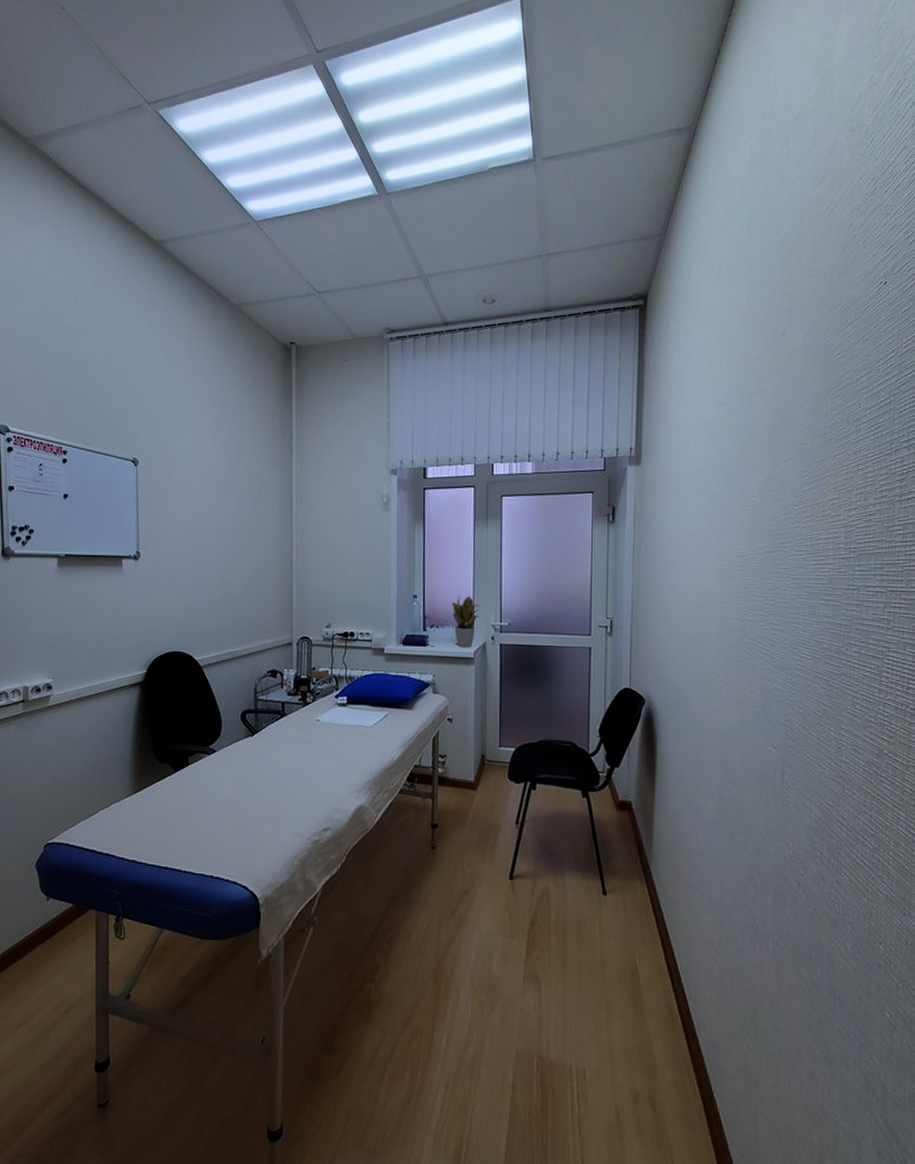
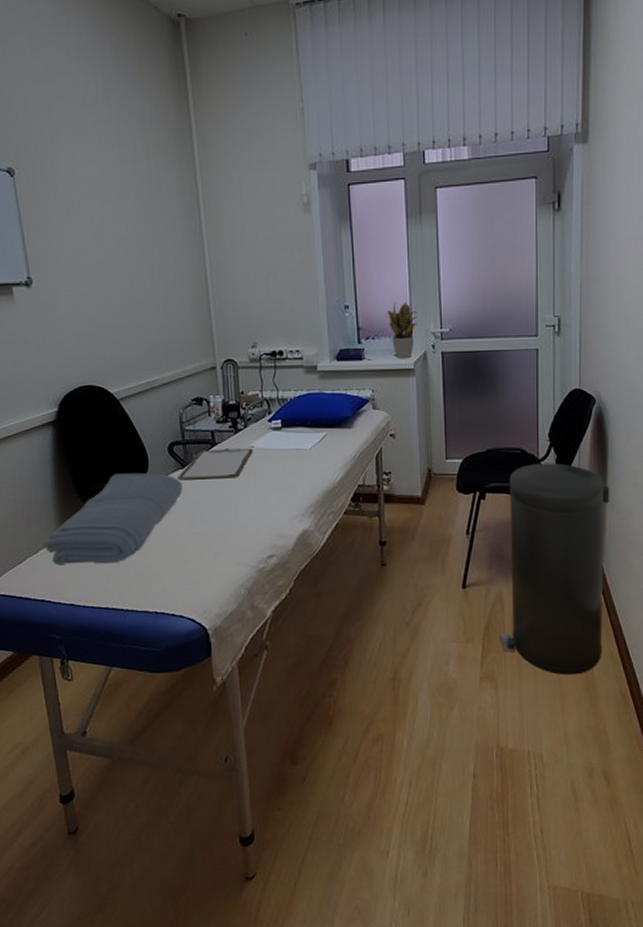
towel: none [114,736,250,823] -> present [42,472,183,566]
clipboard: none [246,720,319,749] -> present [177,448,253,480]
pedal bin: none [544,758,659,984] -> present [498,463,610,675]

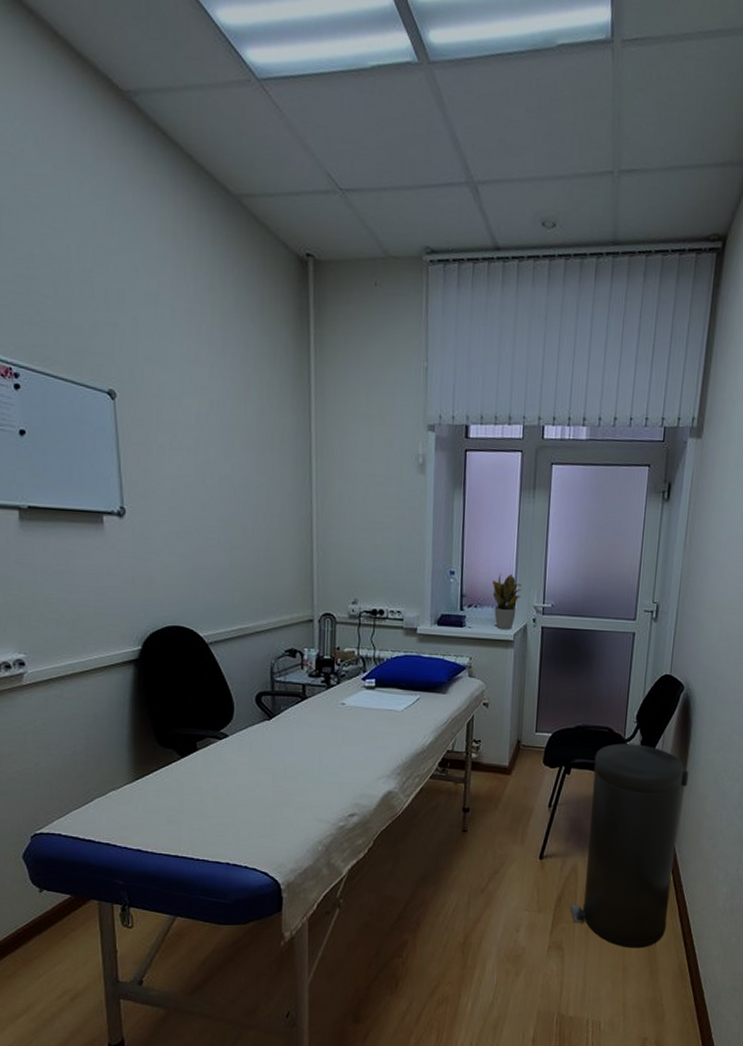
towel: present [42,472,183,566] -> none [112,719,267,811]
clipboard: present [177,448,253,480] -> none [263,703,344,734]

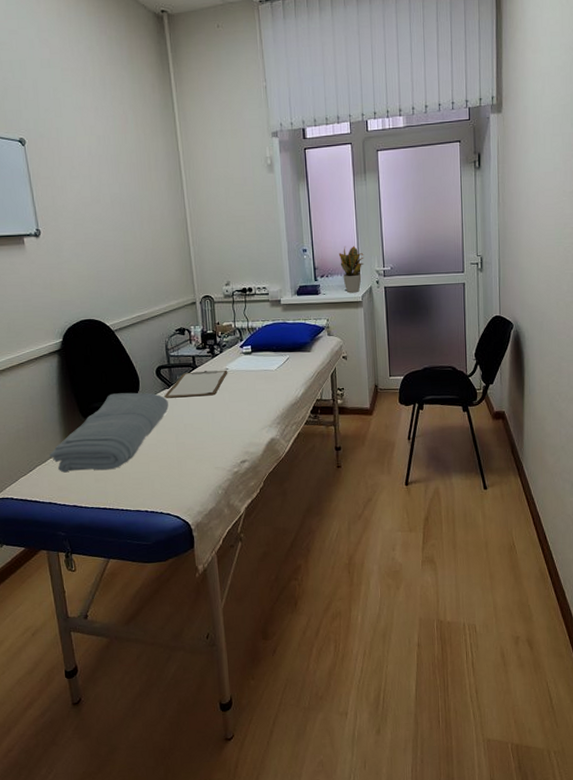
towel: none [112,719,267,811] -> present [49,392,169,473]
clipboard: none [263,703,344,734] -> present [164,370,228,398]
pedal bin: present [570,743,689,948] -> none [436,378,527,558]

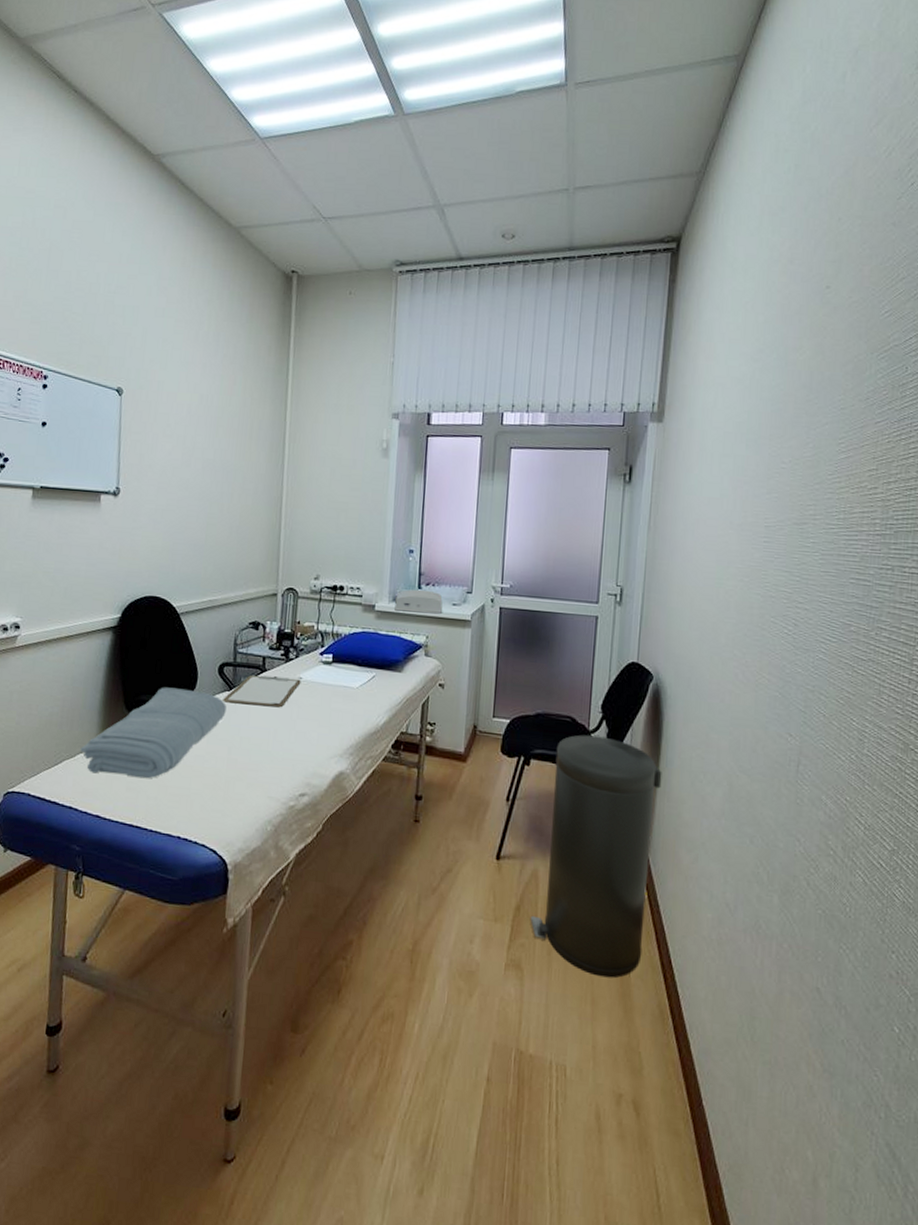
tissue dispenser: none [297,281,337,302] -> present [394,589,443,614]
potted plant: present [338,245,365,293] -> none [450,552,480,610]
pedal bin: none [436,378,527,558] -> present [530,734,662,978]

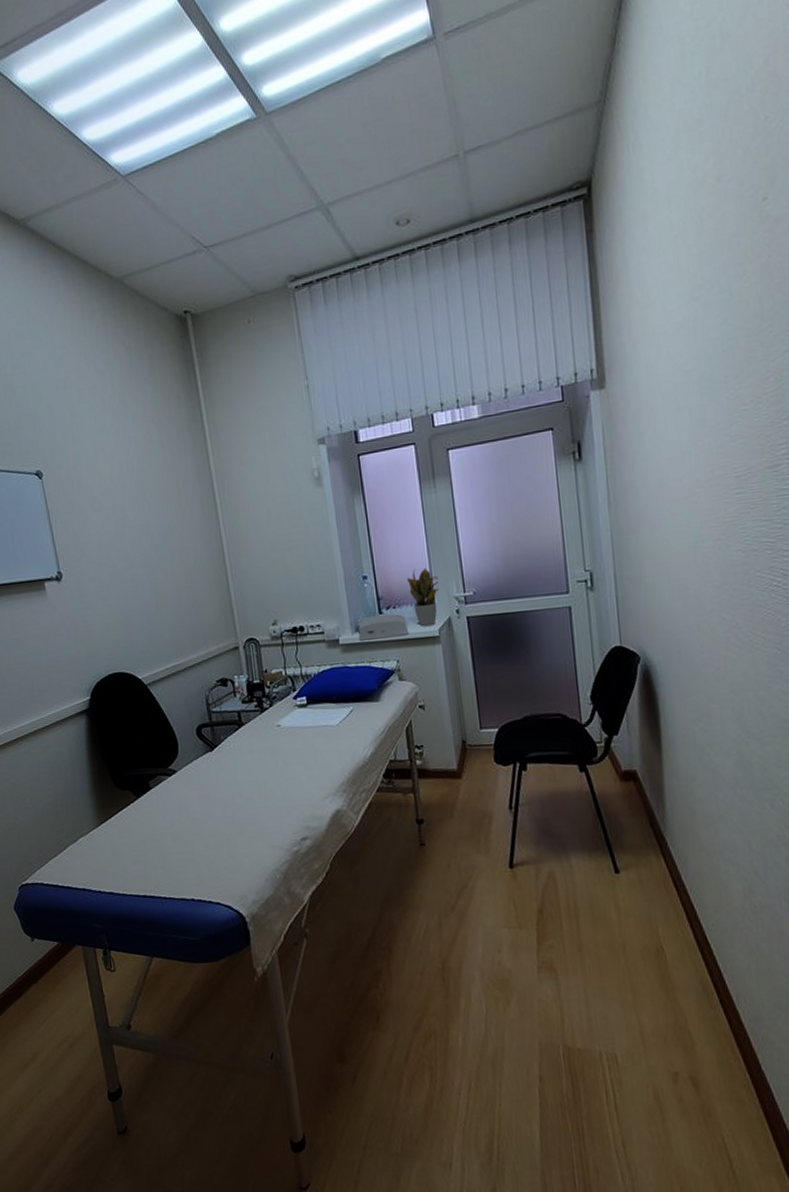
towel: present [80,687,227,779] -> none [80,756,213,854]
clipboard: present [223,675,301,708] -> none [207,727,280,763]
potted plant: none [450,552,480,610] -> present [406,567,440,627]
pedal bin: present [530,734,662,978] -> none [551,727,675,964]

